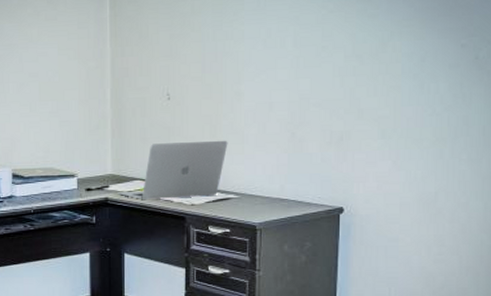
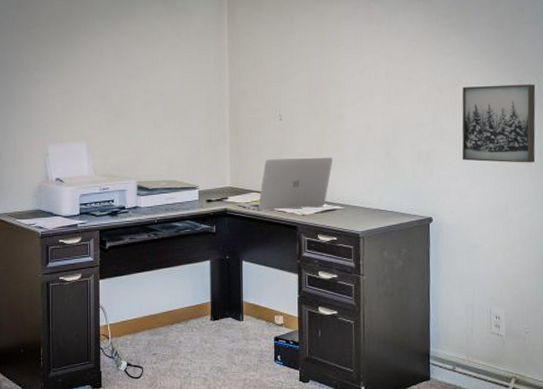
wall art: none [383,48,484,144] -> present [462,84,536,163]

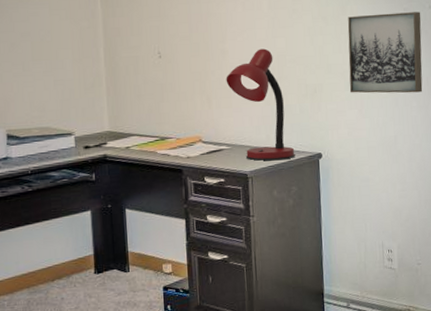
laptop: present [235,157,333,211] -> none [115,95,217,155]
desk lamp: none [342,115,406,223] -> present [226,48,295,161]

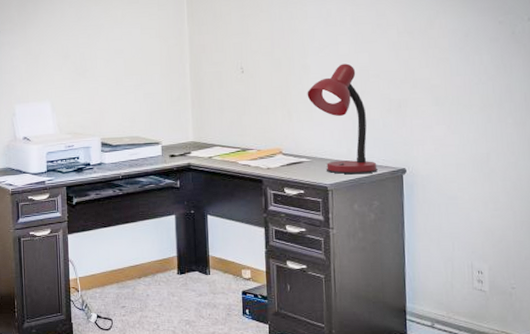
wall art: present [348,12,423,93] -> none [436,24,520,109]

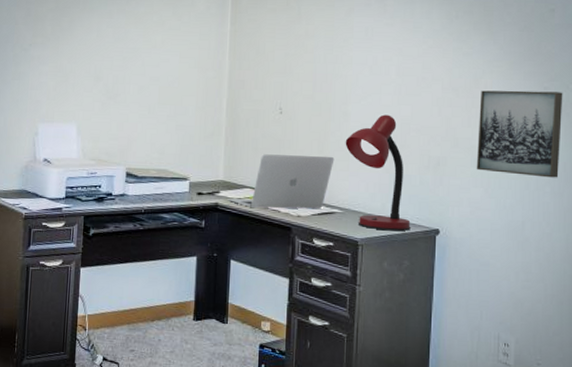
laptop: none [199,108,298,165] -> present [227,154,335,209]
wall art: none [436,24,520,109] -> present [476,90,563,178]

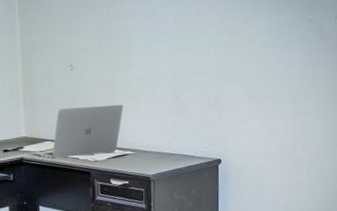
desk lamp: present [345,114,411,231] -> none [132,60,196,166]
wall art: present [476,90,563,178] -> none [250,22,327,103]

